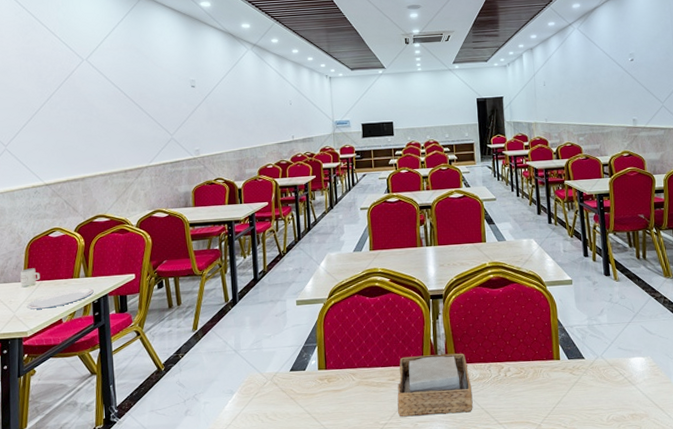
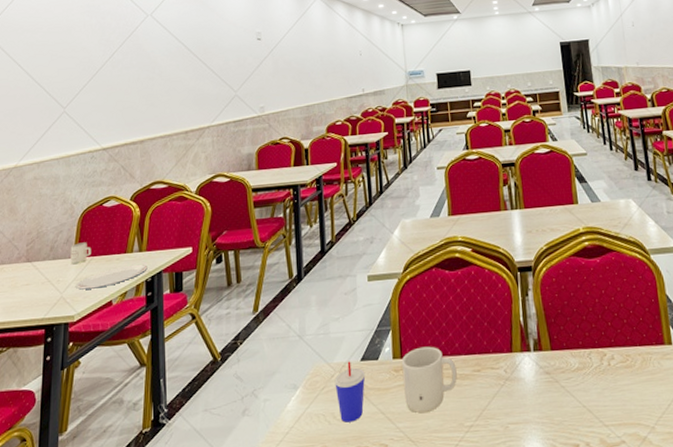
beverage cup: none [267,371,294,421] -> present [334,361,366,423]
mug: none [326,359,374,414] -> present [401,346,457,414]
napkin holder: present [397,353,473,417] -> none [484,337,573,418]

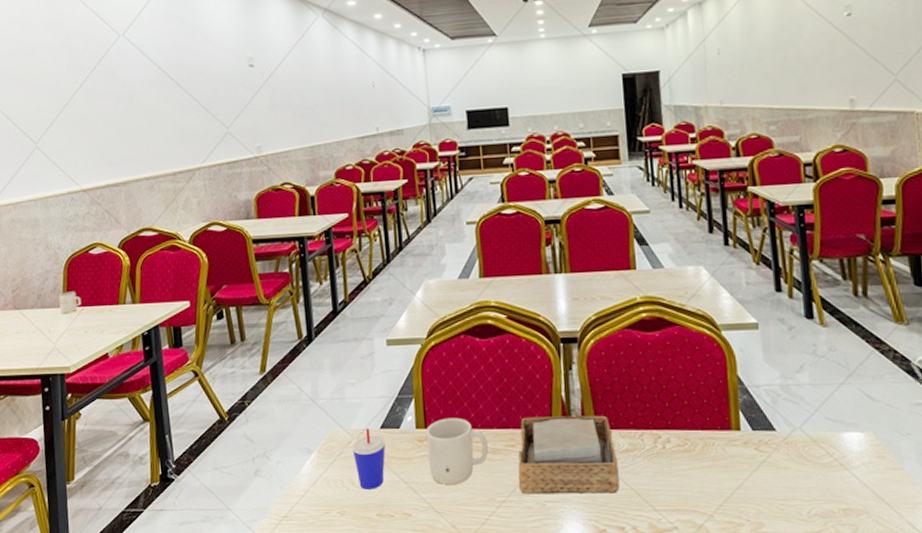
plate: present [76,264,147,290] -> none [68,316,143,341]
napkin holder: none [484,337,573,418] -> present [518,415,620,494]

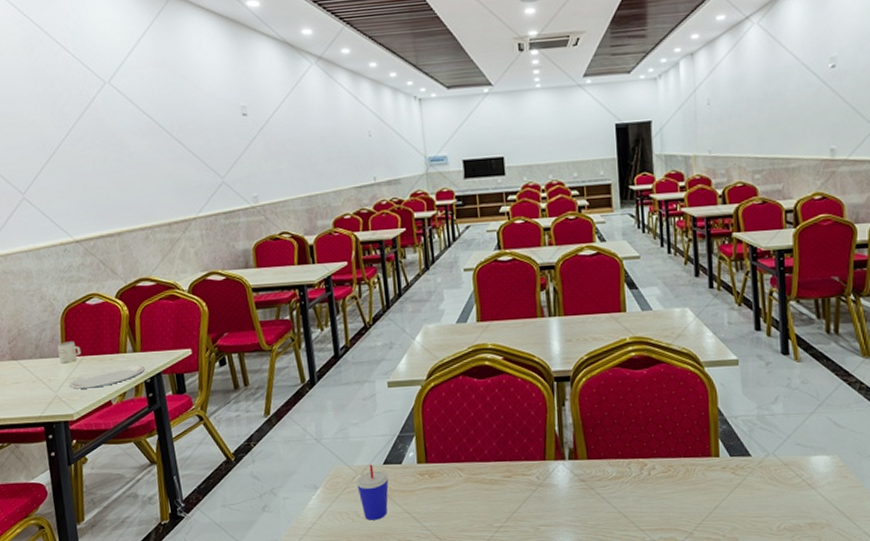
plate: none [68,316,143,341] -> present [70,364,145,389]
mug: present [425,417,488,486] -> none [426,452,486,514]
napkin holder: present [518,415,620,494] -> none [514,446,608,520]

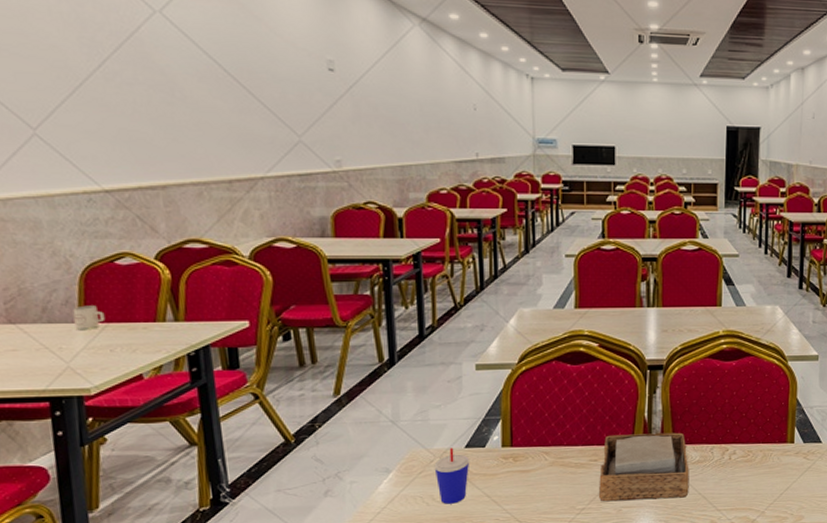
plate: present [70,364,145,389] -> none [87,335,189,360]
napkin holder: none [514,446,608,520] -> present [599,432,689,502]

